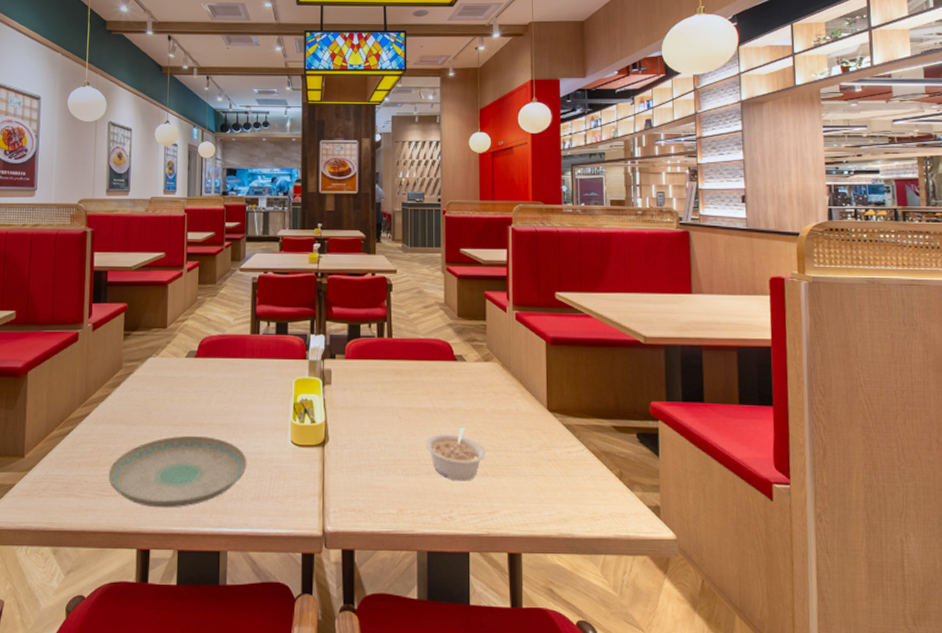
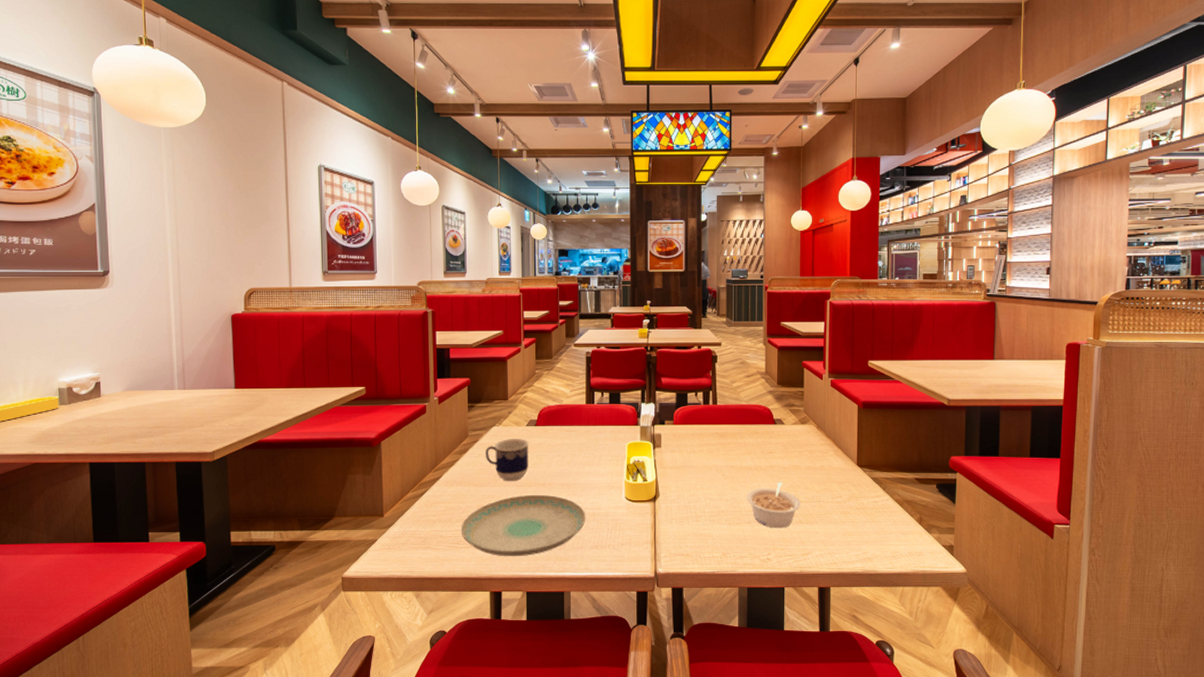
cup: none [139,371,188,420] -> present [485,439,529,482]

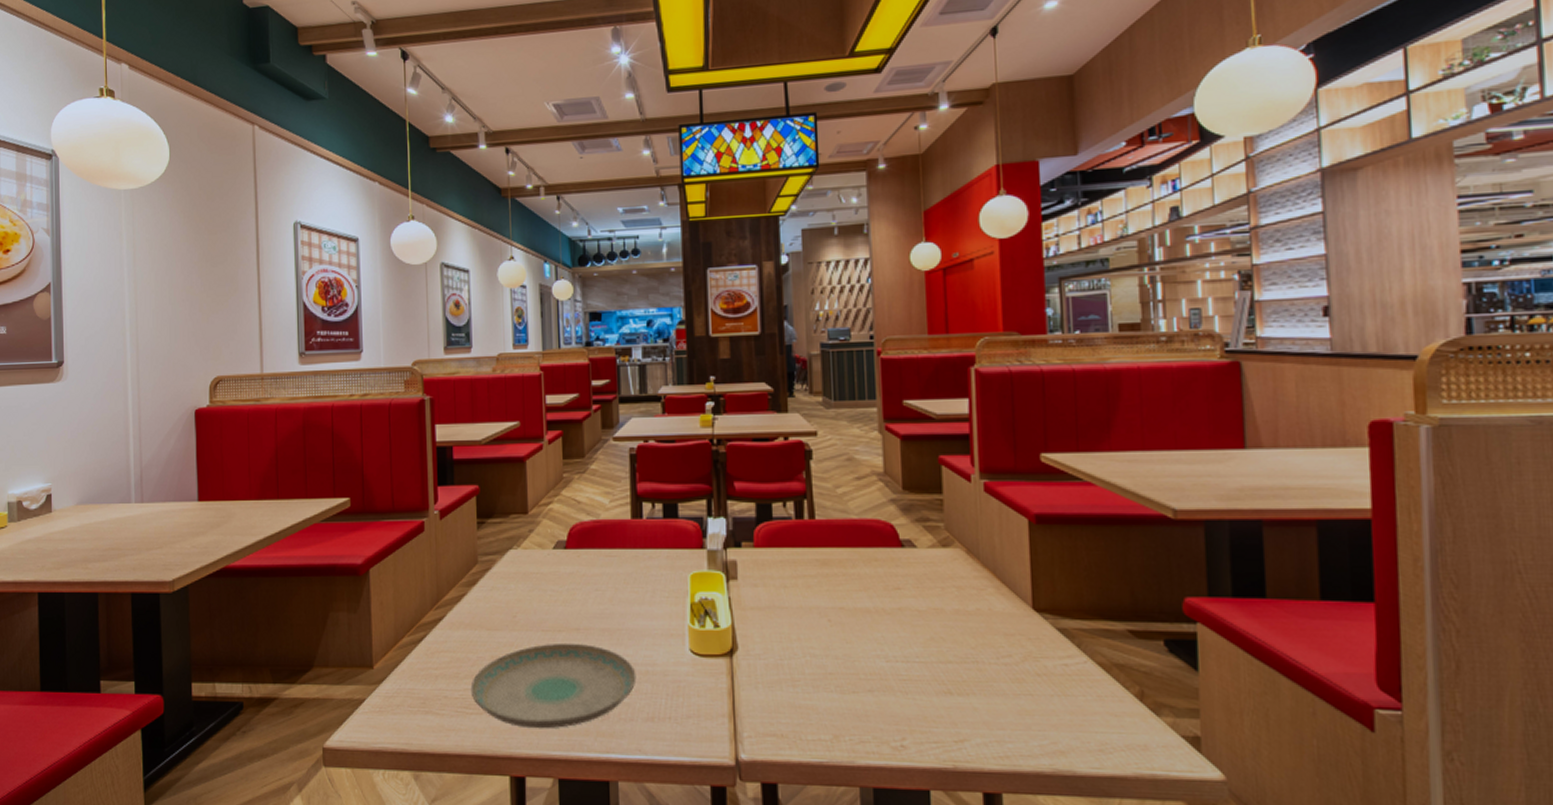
cup: present [485,439,529,482] -> none [499,566,557,625]
legume: present [746,480,801,529] -> none [865,630,949,701]

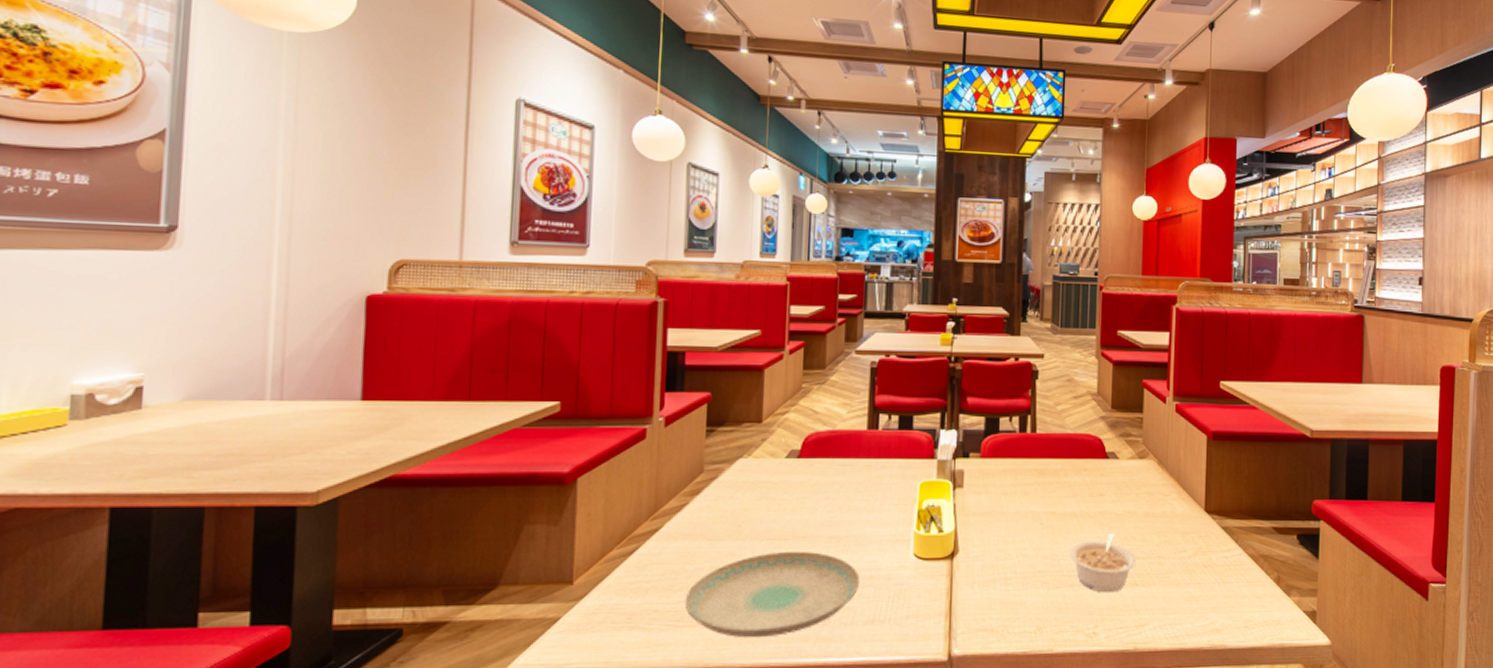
legume: none [865,630,949,701] -> present [1069,531,1137,593]

